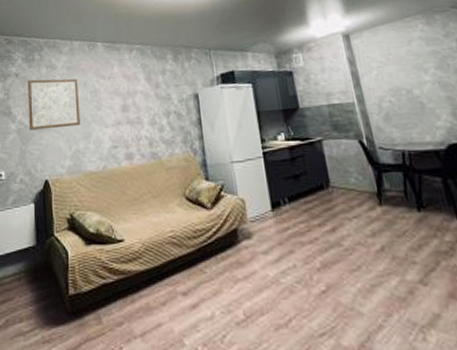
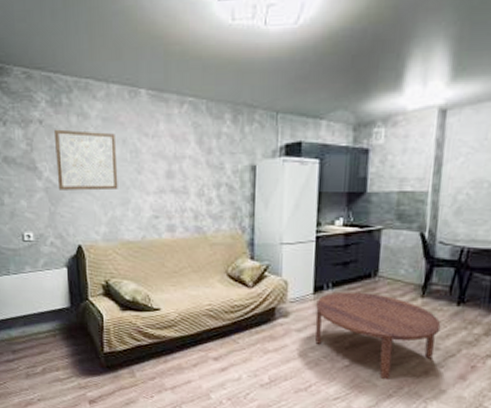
coffee table: none [276,205,412,306] -> present [315,291,441,380]

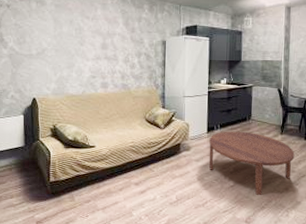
wall art: present [53,129,118,191] -> none [18,12,66,57]

